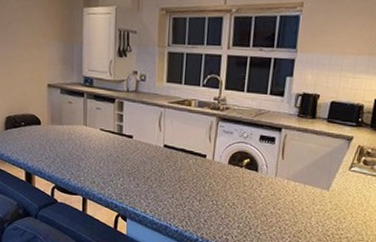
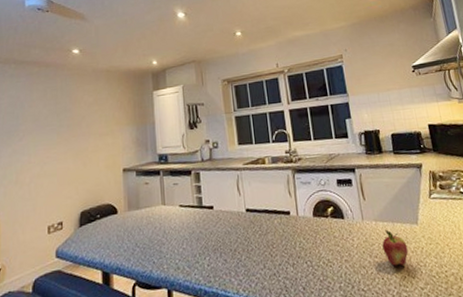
fruit: none [287,189,312,221] -> present [382,229,409,266]

